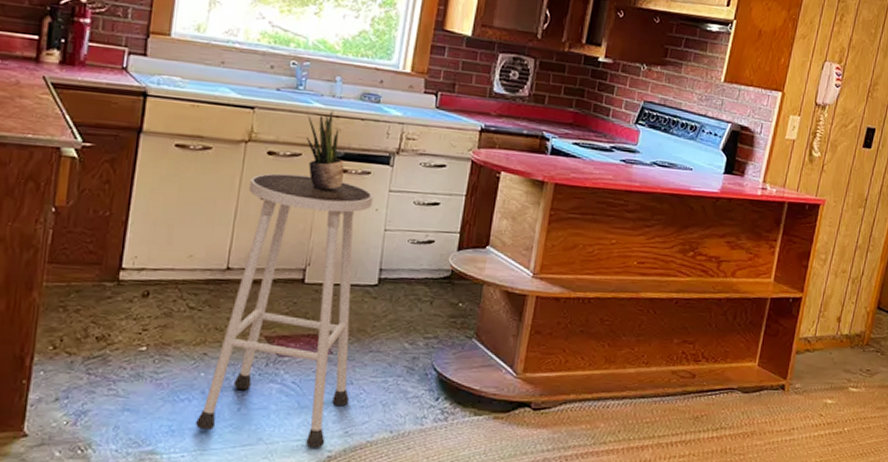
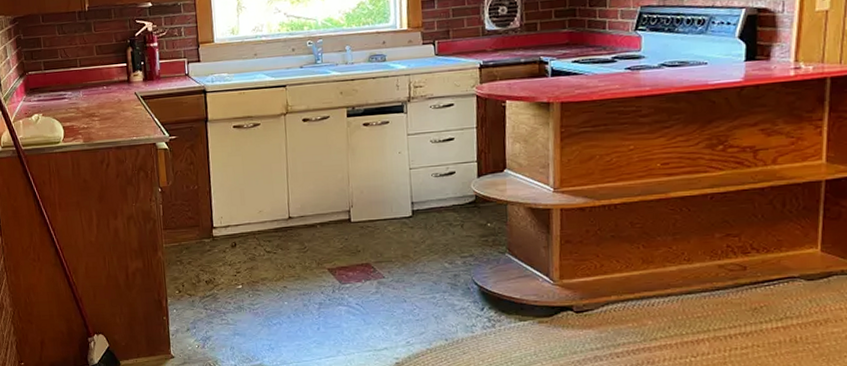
stool: present [196,173,374,448] -> none [288,133,406,357]
potted plant: present [305,111,344,190] -> none [329,76,367,143]

